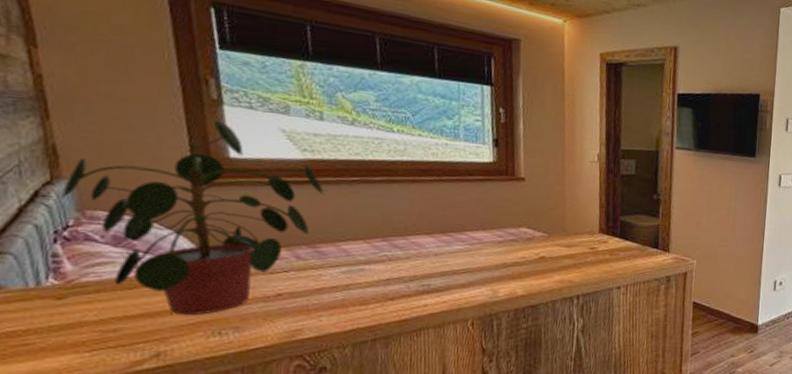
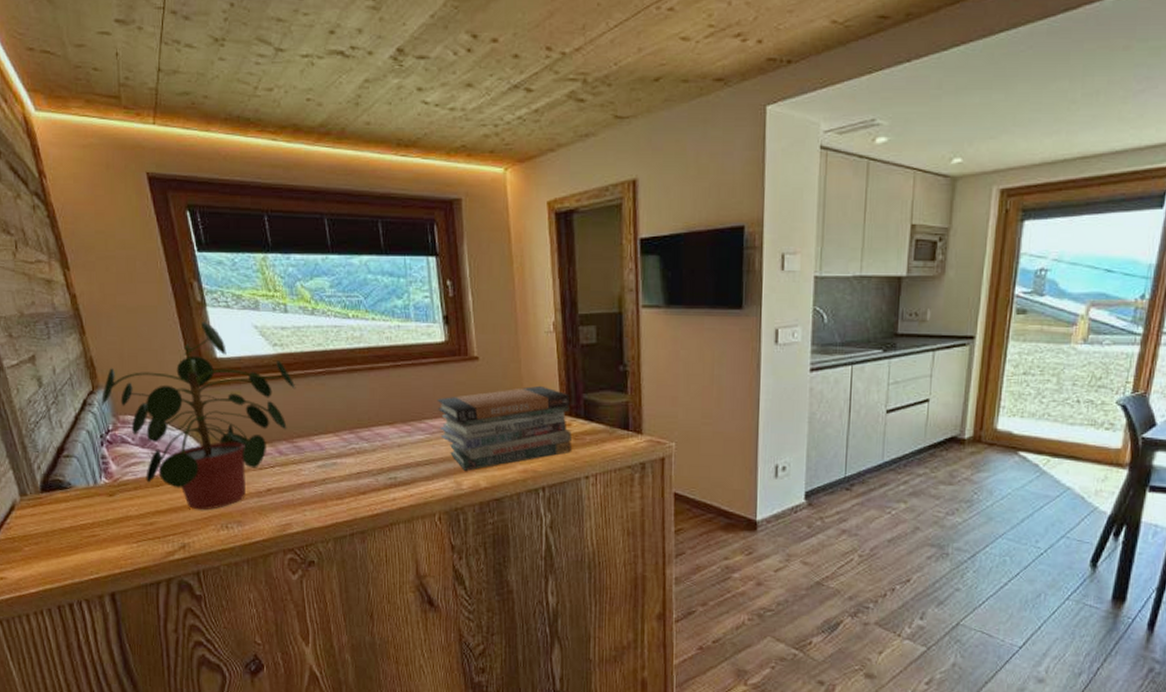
book stack: none [480,206,609,280] -> present [437,385,572,471]

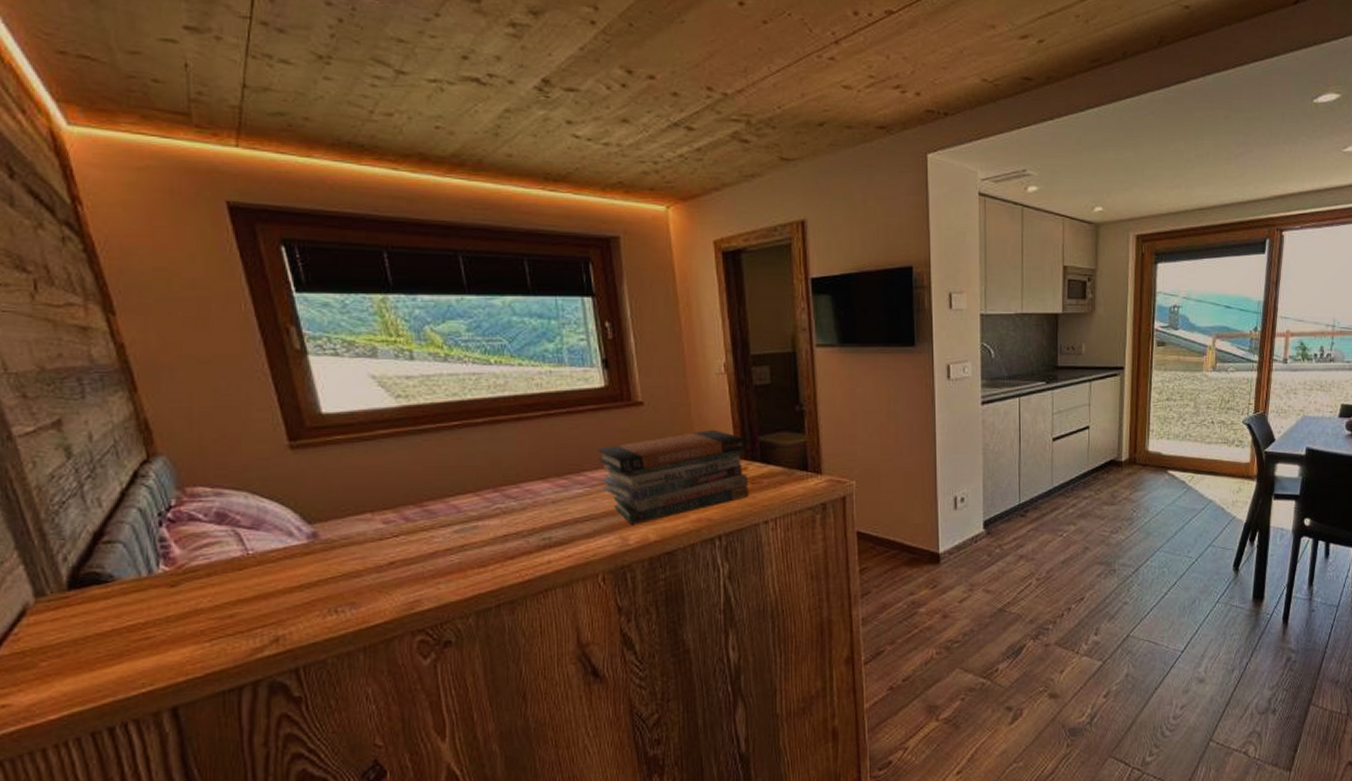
potted plant: present [101,321,296,511] -> none [160,372,426,595]

